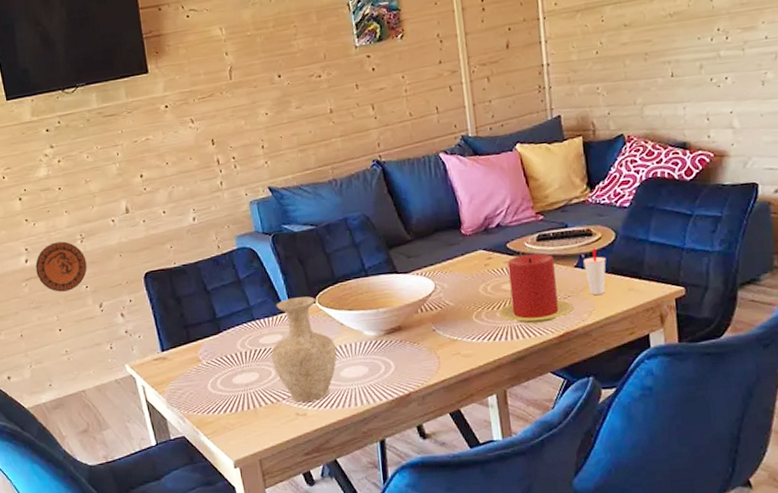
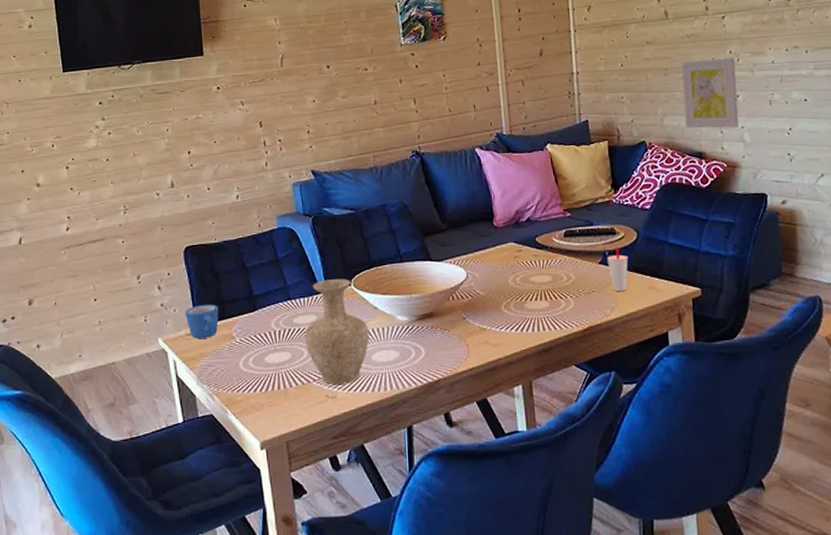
decorative plate: present [35,241,87,292] -> none [76,212,128,262]
mug: none [150,329,184,363] -> present [185,304,219,339]
candle: present [498,253,574,324] -> none [526,248,598,316]
wall art: none [663,36,727,117] -> present [681,58,739,129]

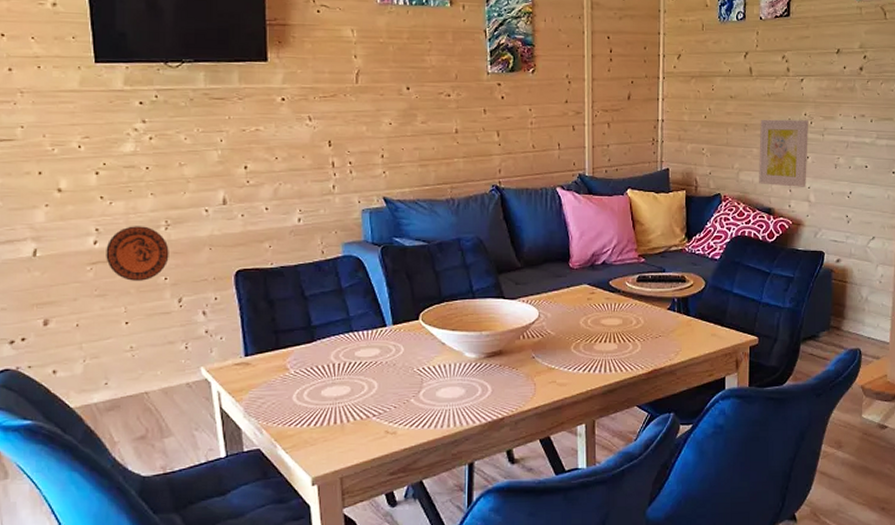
decorative plate: none [76,212,128,262] -> present [106,226,169,281]
mug: present [185,304,219,339] -> none [233,333,272,369]
vase: present [304,279,369,384] -> none [366,313,435,420]
cup: present [607,246,628,291] -> none [676,294,695,337]

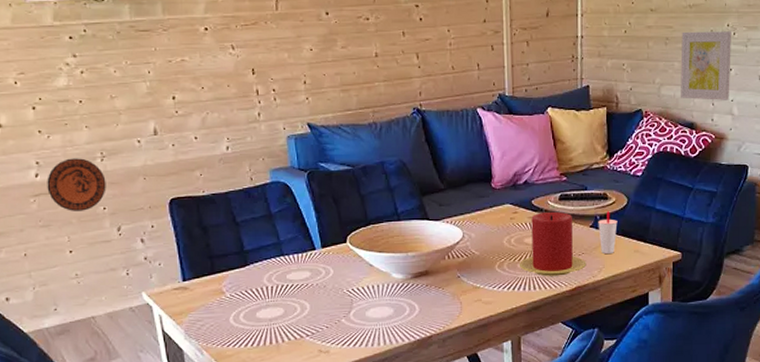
candle: none [595,293,663,359] -> present [519,211,586,276]
cup: none [676,294,695,337] -> present [598,211,618,254]

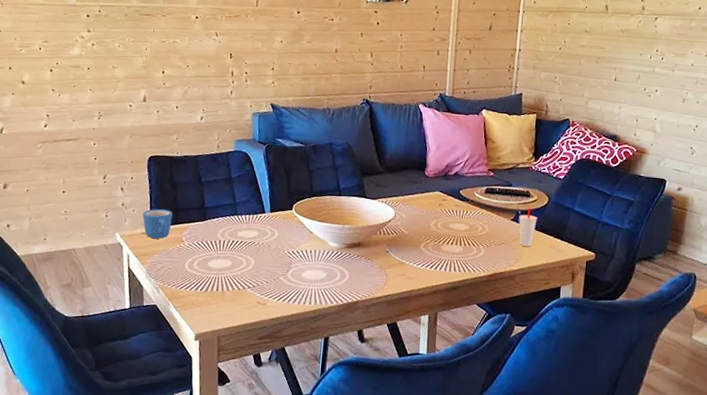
decorative plate: present [47,158,106,211] -> none [52,114,100,159]
mug: none [171,259,207,293] -> present [142,209,173,239]
candle: present [519,211,586,276] -> none [442,202,505,262]
wall art: present [680,31,731,100] -> none [607,53,660,118]

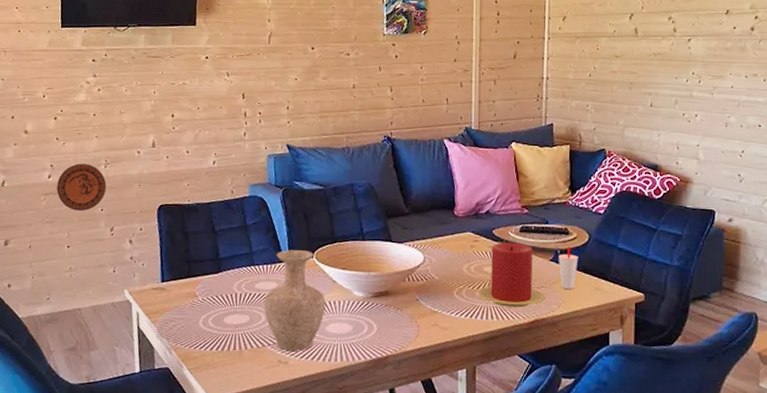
decorative plate: none [52,114,100,159] -> present [56,163,107,211]
mug: present [142,209,173,239] -> none [152,262,185,294]
vase: none [245,202,303,294] -> present [263,250,326,351]
candle: none [442,202,505,262] -> present [477,242,546,308]

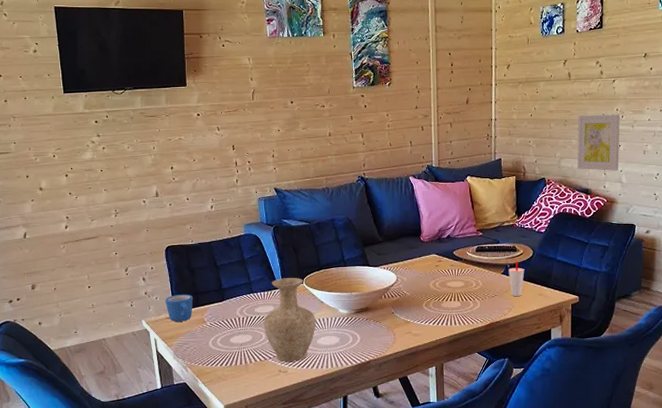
decorative plate: present [56,163,107,211] -> none [74,214,118,255]
mug: none [152,262,185,294] -> present [165,295,193,322]
candle: present [477,242,546,308] -> none [442,260,499,314]
wall art: none [645,77,697,145] -> present [577,114,620,171]

